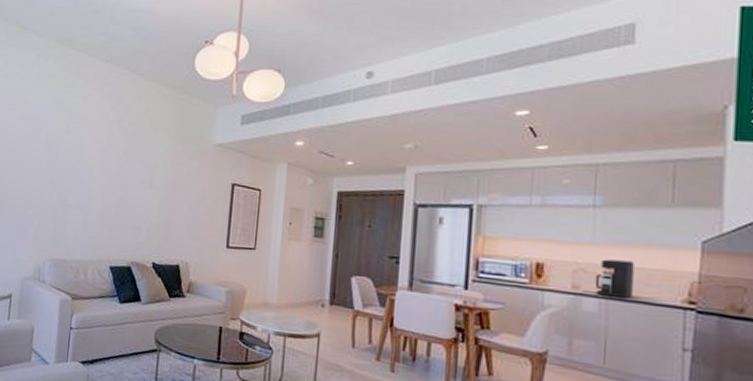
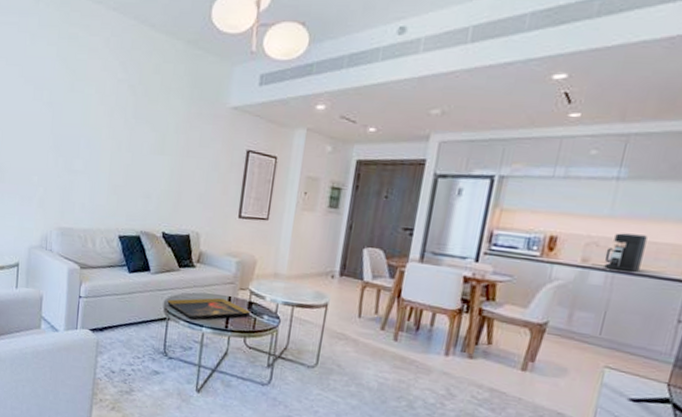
decorative tray: none [158,328,243,352] -> present [167,297,252,320]

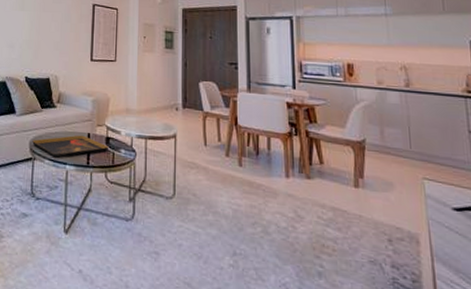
coffee maker: present [604,233,648,273] -> none [394,58,424,91]

